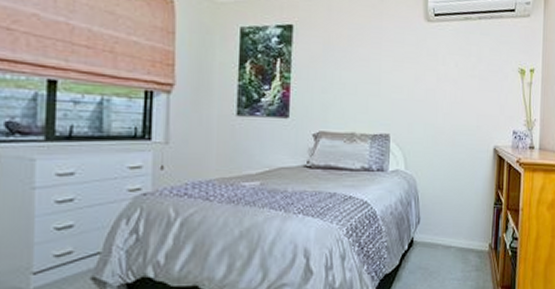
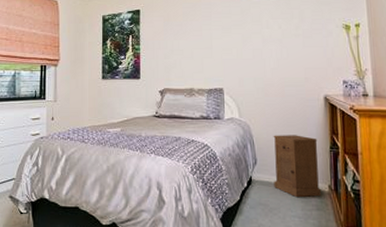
nightstand: none [436,190,483,259] -> present [273,135,321,198]

